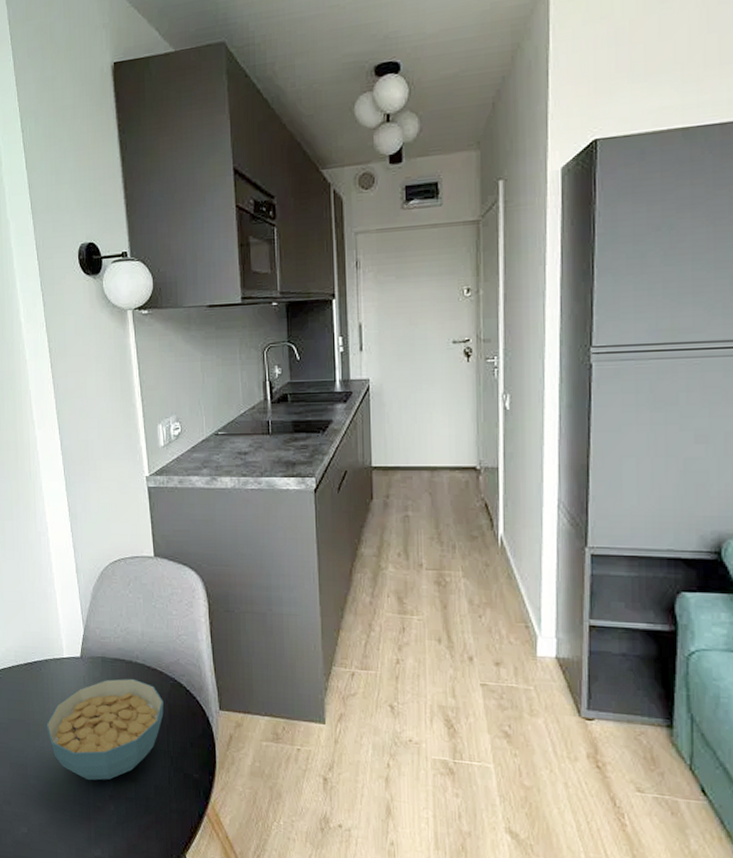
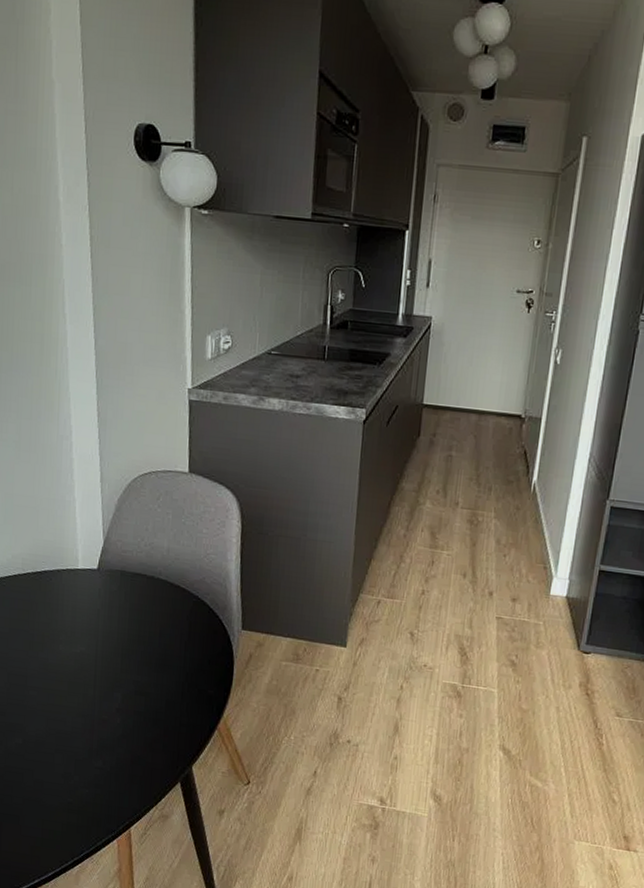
cereal bowl: present [46,678,164,781] -> none [52,593,184,694]

